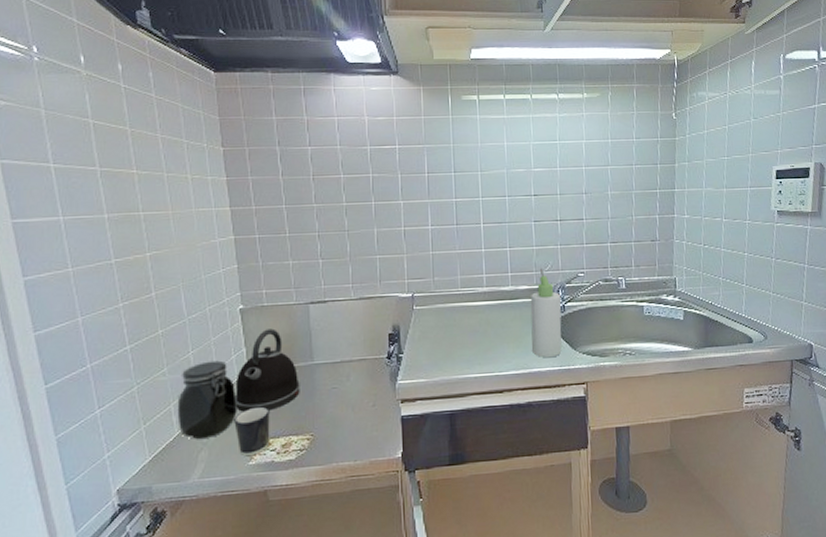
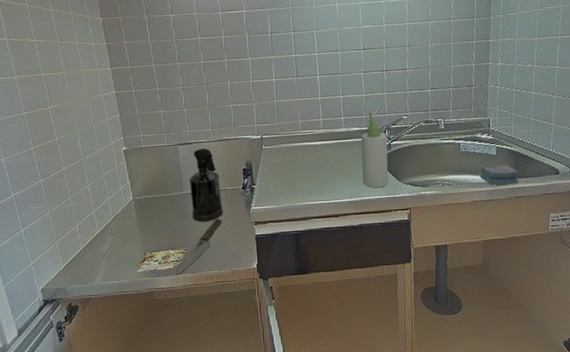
jar: present [177,360,237,439] -> none [80,191,127,252]
mug: present [234,406,270,457] -> none [124,227,153,266]
kettle: present [235,328,300,412] -> none [124,165,174,231]
kitchen knife: none [298,395,361,468] -> present [176,218,222,275]
spray bottle: none [322,308,362,400] -> present [189,148,223,222]
sponge: none [665,331,709,355] -> present [479,165,519,185]

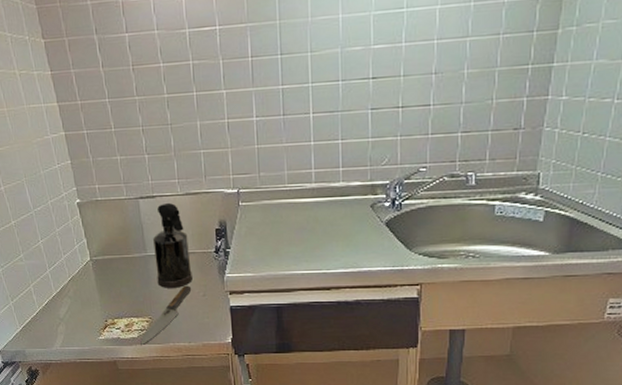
bottle: present [361,112,389,188] -> none [362,162,398,258]
sponge: present [479,165,519,185] -> none [517,234,572,261]

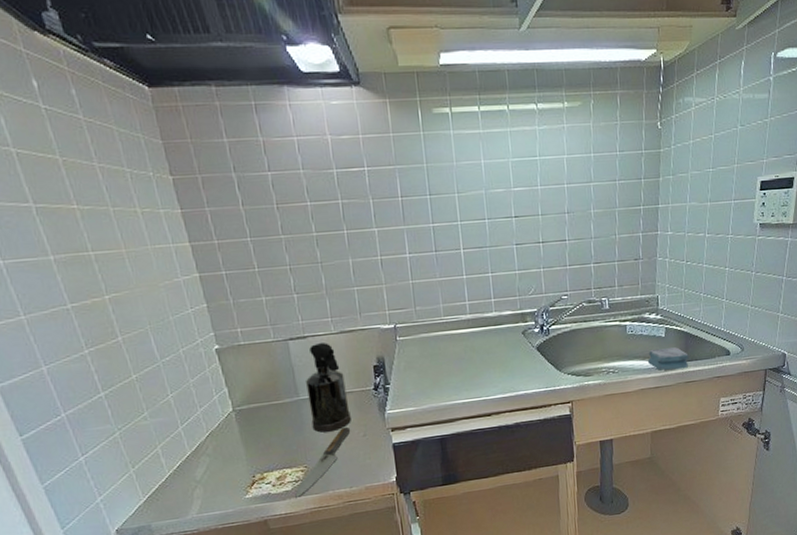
sponge: none [517,234,572,261] -> present [647,347,689,371]

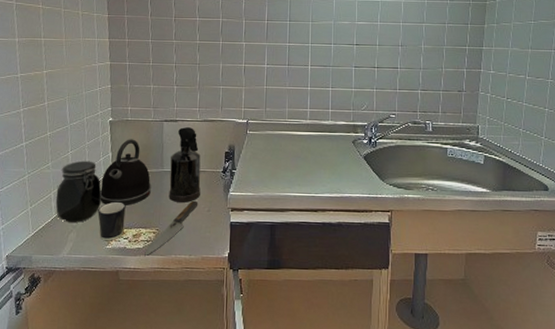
jar: none [163,401,227,478] -> present [56,160,102,222]
kettle: none [221,367,289,450] -> present [100,139,151,205]
mug: none [225,443,265,491] -> present [98,201,126,241]
sponge: present [647,347,689,371] -> none [465,174,506,197]

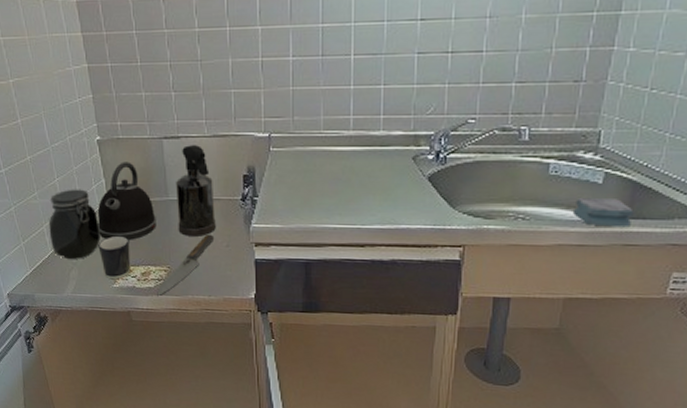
sponge: none [465,174,506,197] -> present [572,198,634,228]

